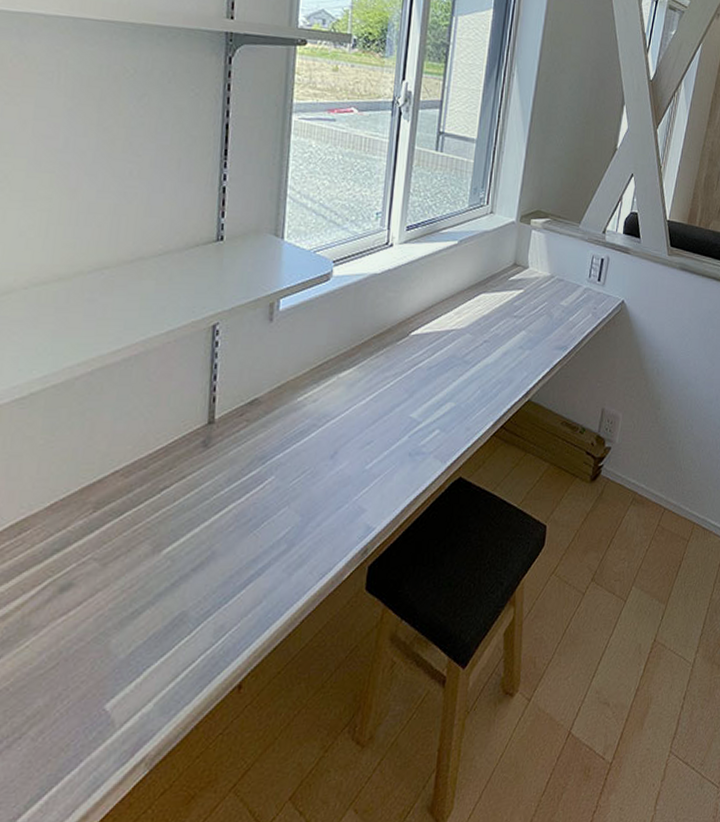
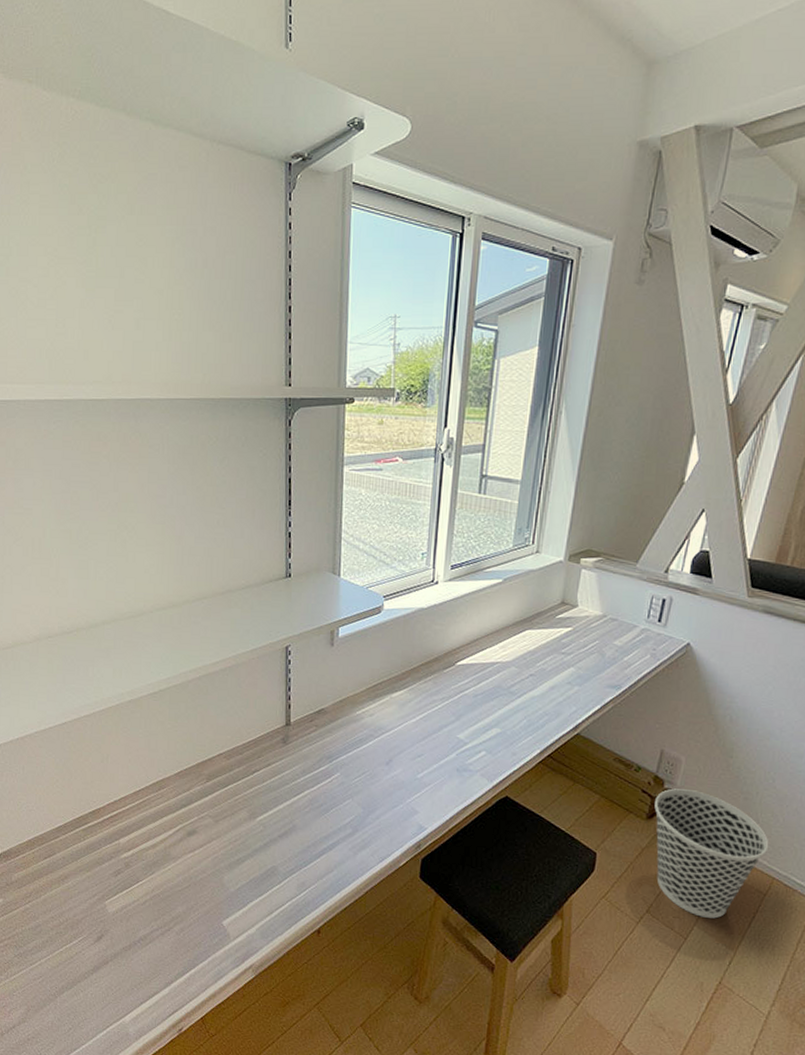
wastebasket: none [597,446,690,575] -> present [654,788,769,919]

